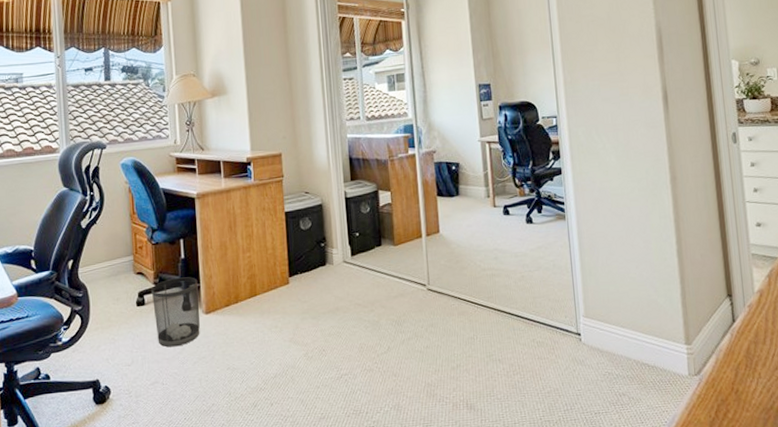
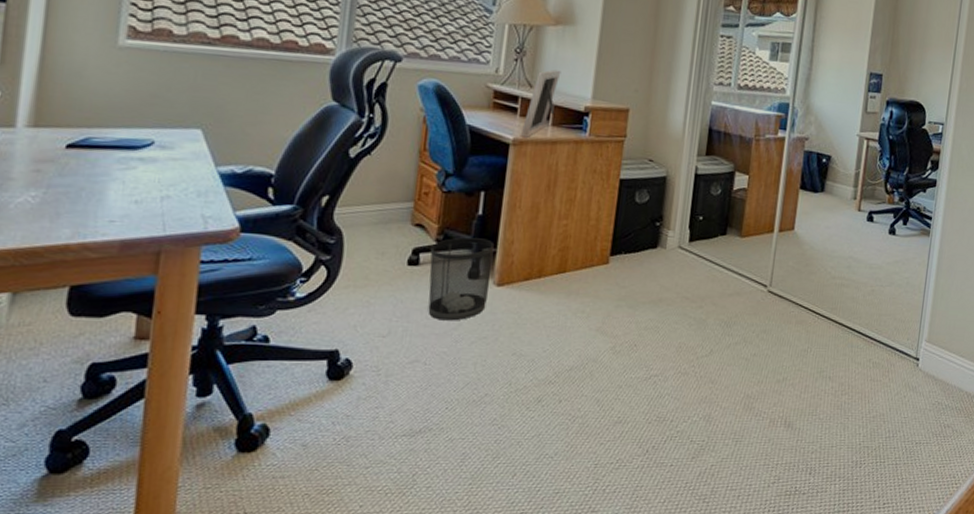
picture frame: none [201,132,224,191] -> present [520,69,561,138]

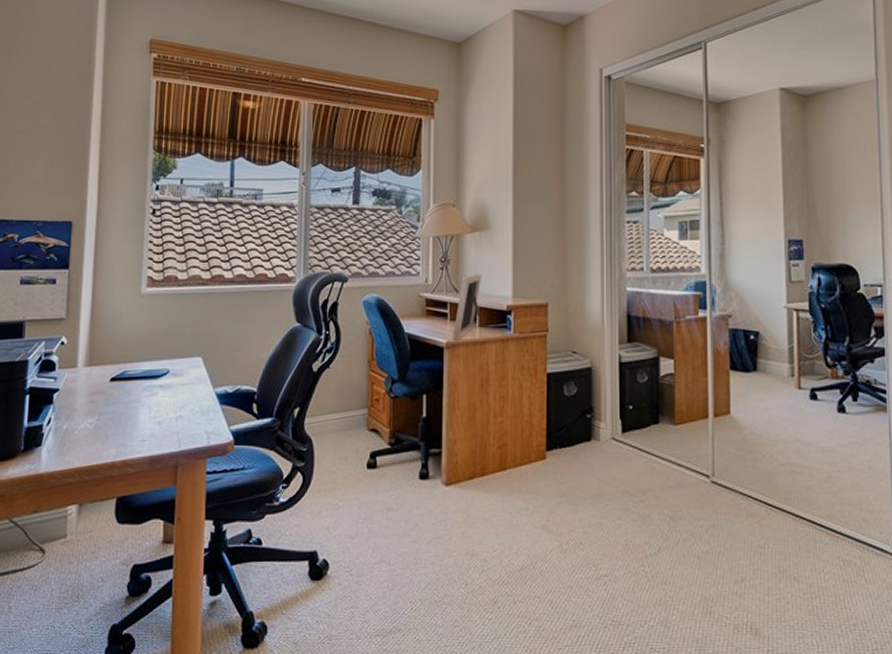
waste bin: present [428,237,495,321] -> none [385,439,440,521]

